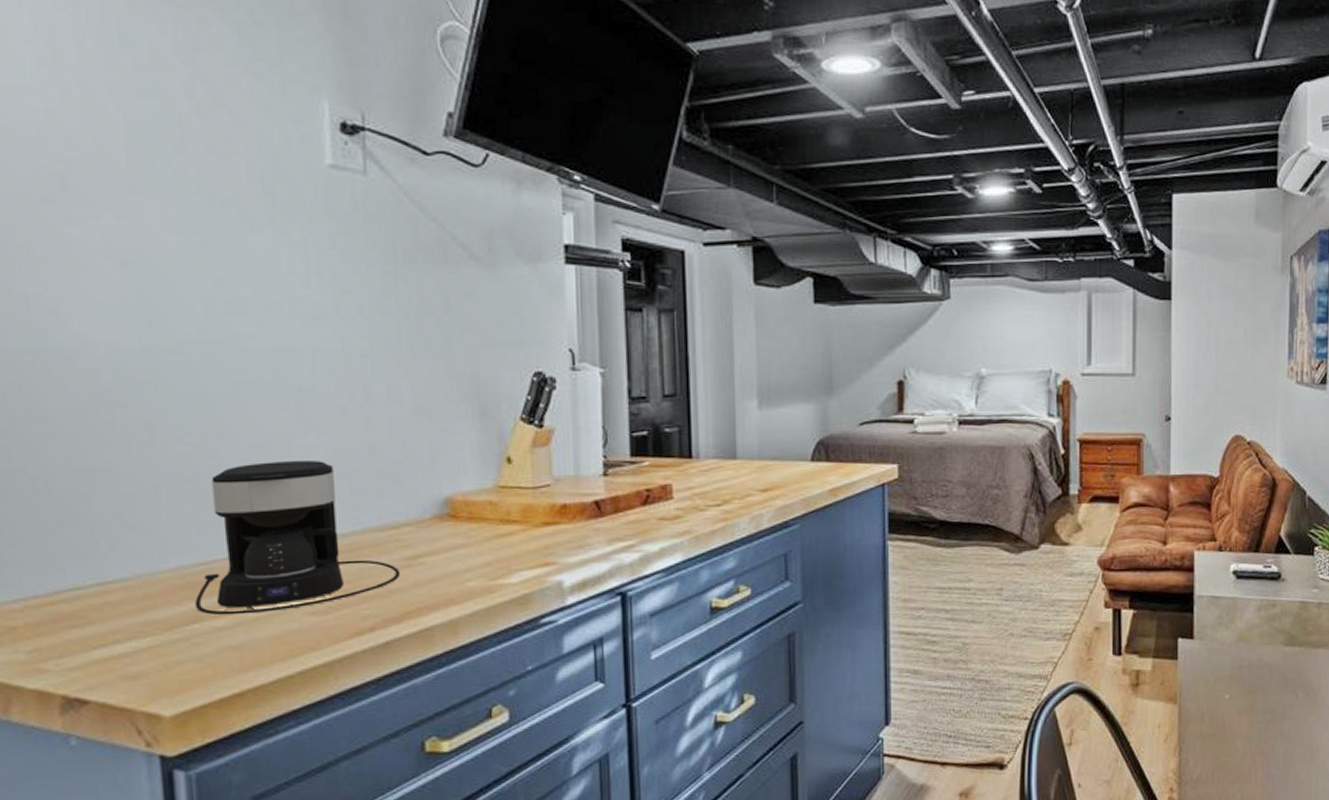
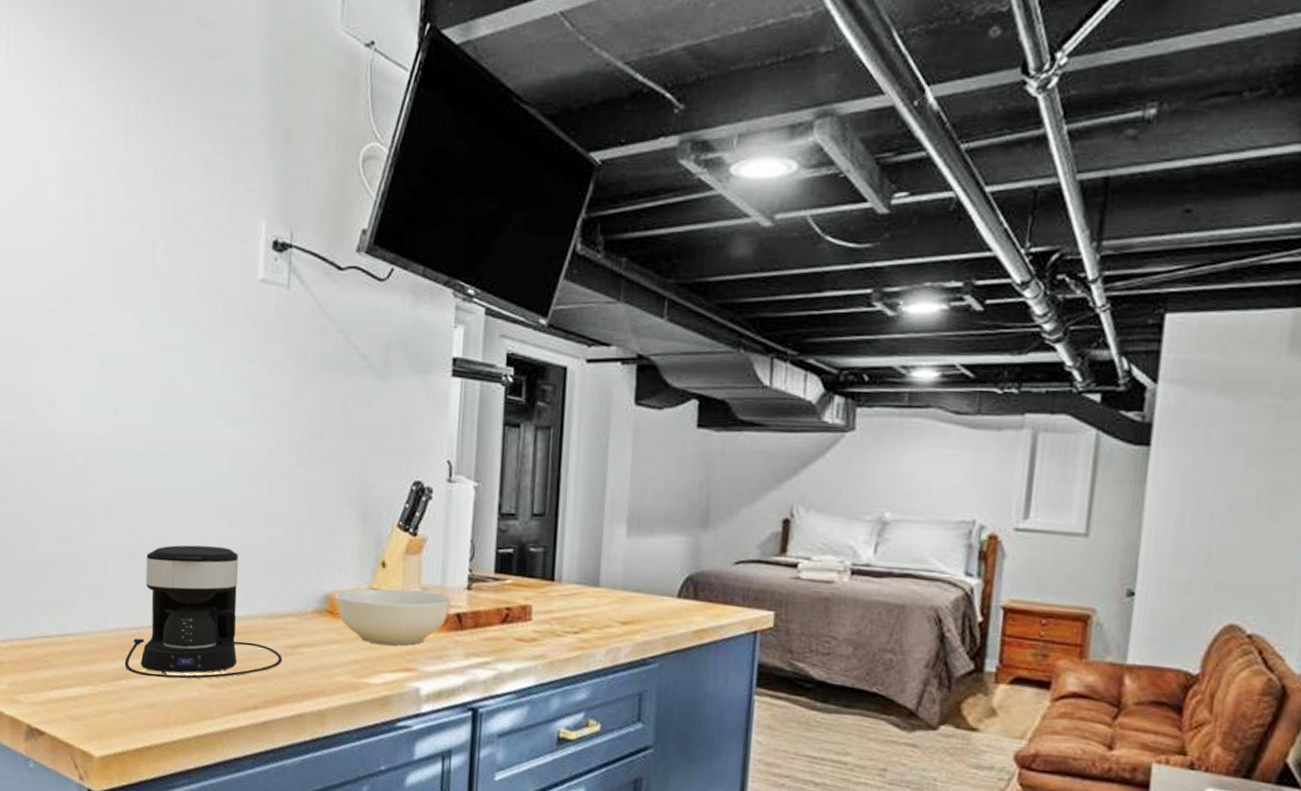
bowl: none [455,482,589,542] -> present [334,588,452,646]

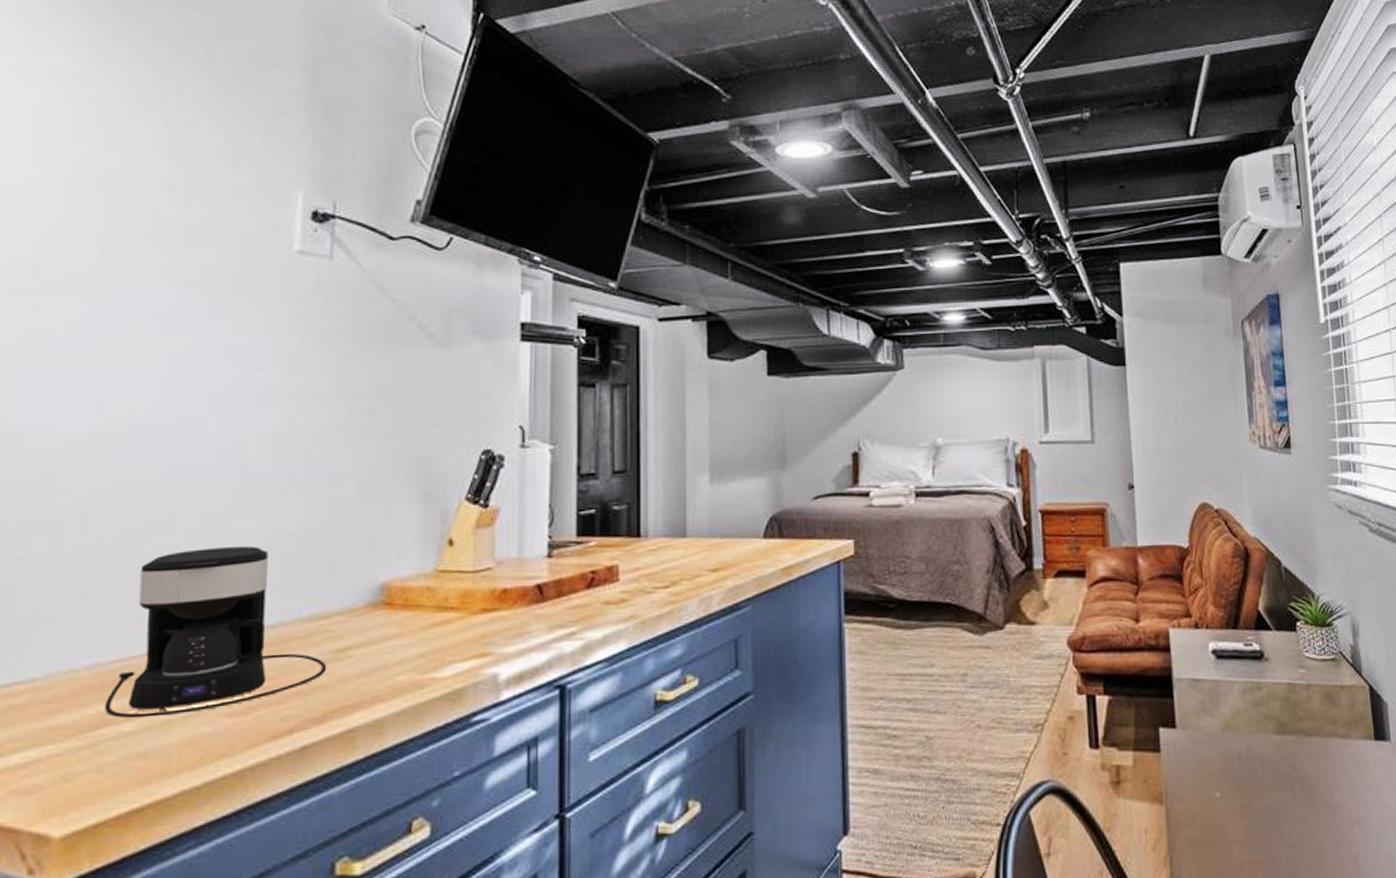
bowl: present [334,588,452,646] -> none [392,565,531,632]

